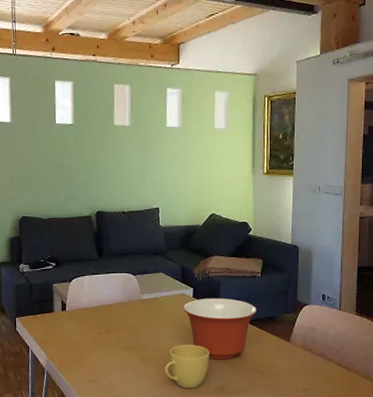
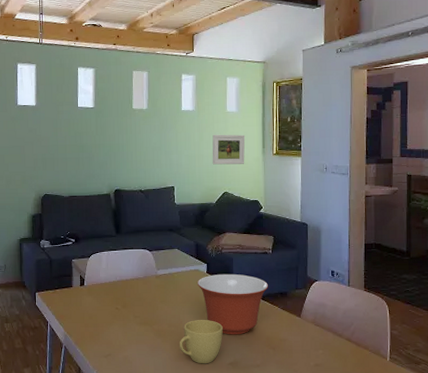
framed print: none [199,152,234,185] -> present [212,134,245,165]

